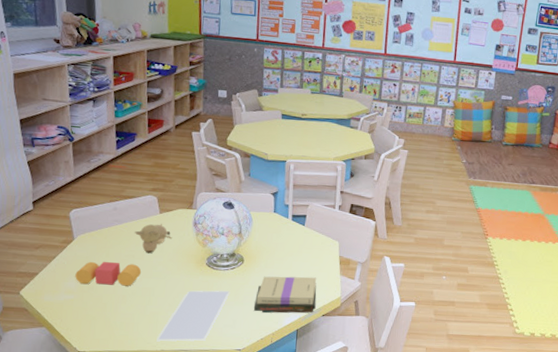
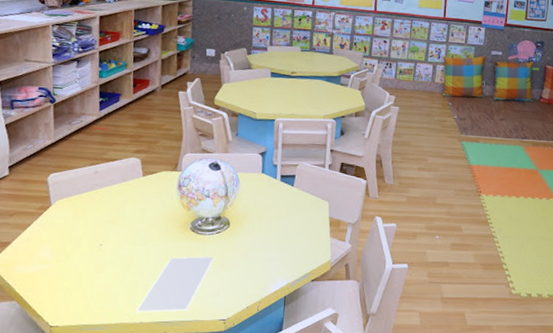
toy blocks: present [75,261,142,286] -> none [50,228,122,254]
toy animal: present [134,224,173,254] -> none [115,187,156,219]
books: present [253,276,317,313] -> none [239,240,306,279]

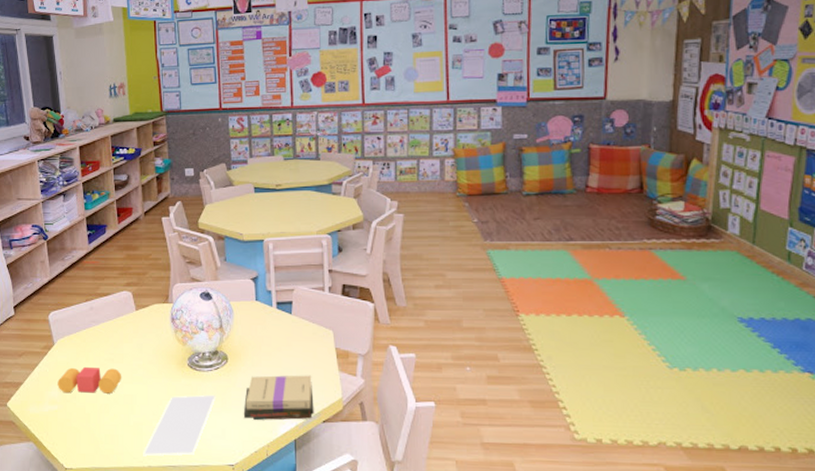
toy blocks: none [50,228,122,254] -> present [58,366,122,394]
books: none [239,240,306,279] -> present [243,375,314,420]

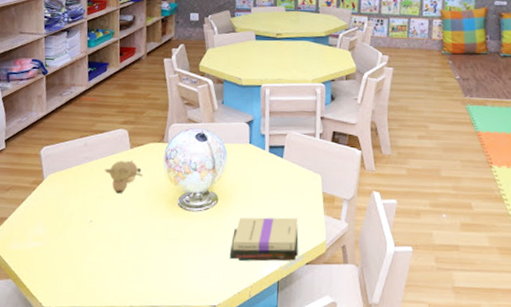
toy blocks: present [58,366,122,394] -> none [43,203,111,231]
toy animal: none [111,322,151,356] -> present [104,160,143,194]
paper: present [143,395,215,456] -> none [125,235,203,295]

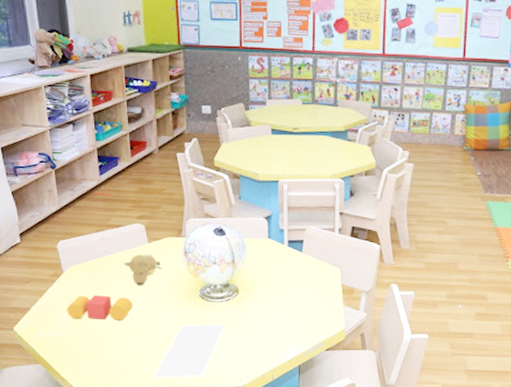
toy blocks: none [43,203,111,231] -> present [67,294,133,321]
paper: none [125,235,203,295] -> present [153,324,225,378]
books: present [229,217,299,261] -> none [251,307,319,348]

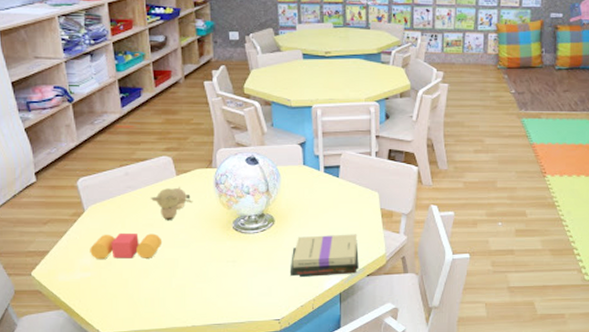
paper: present [153,324,225,378] -> none [186,256,261,316]
books: none [251,307,319,348] -> present [289,234,359,277]

